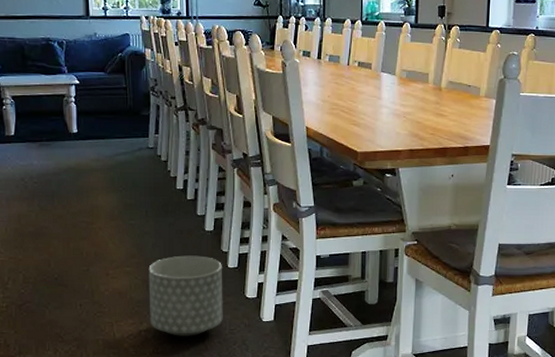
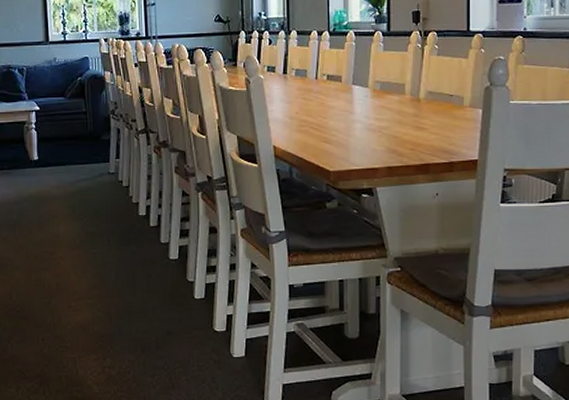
planter: present [148,255,223,336] -> none [111,286,190,374]

